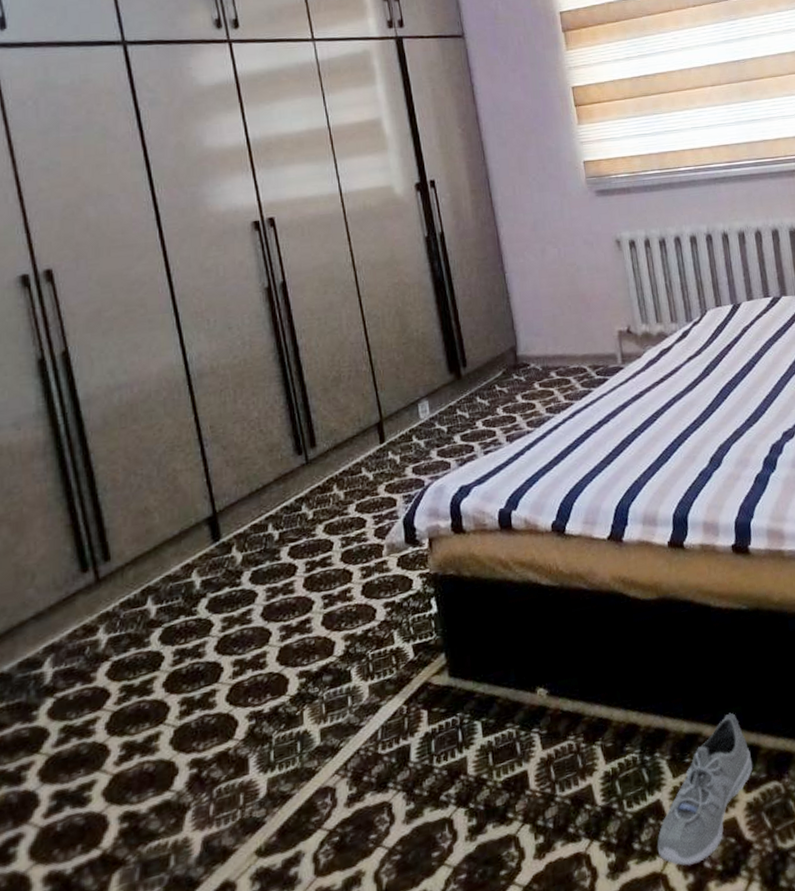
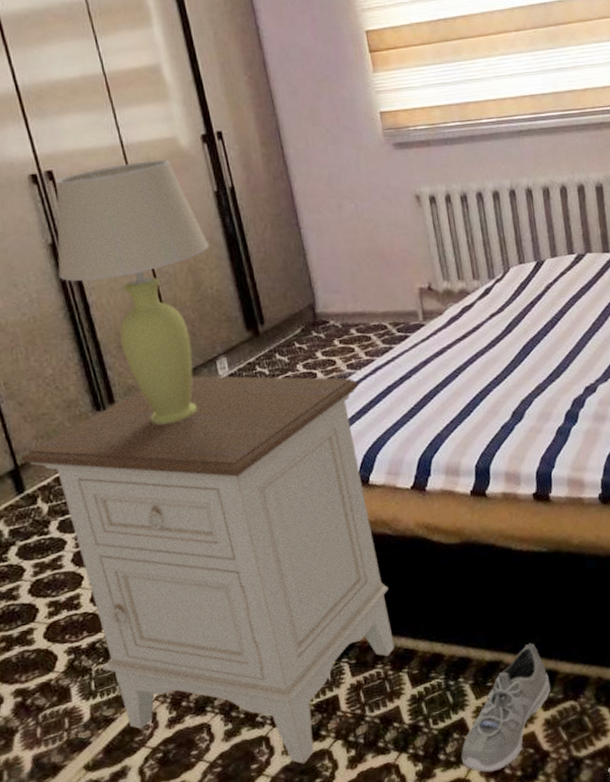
nightstand: none [219,419,588,852] -> present [20,376,395,764]
table lamp: none [272,207,418,470] -> present [55,160,210,425]

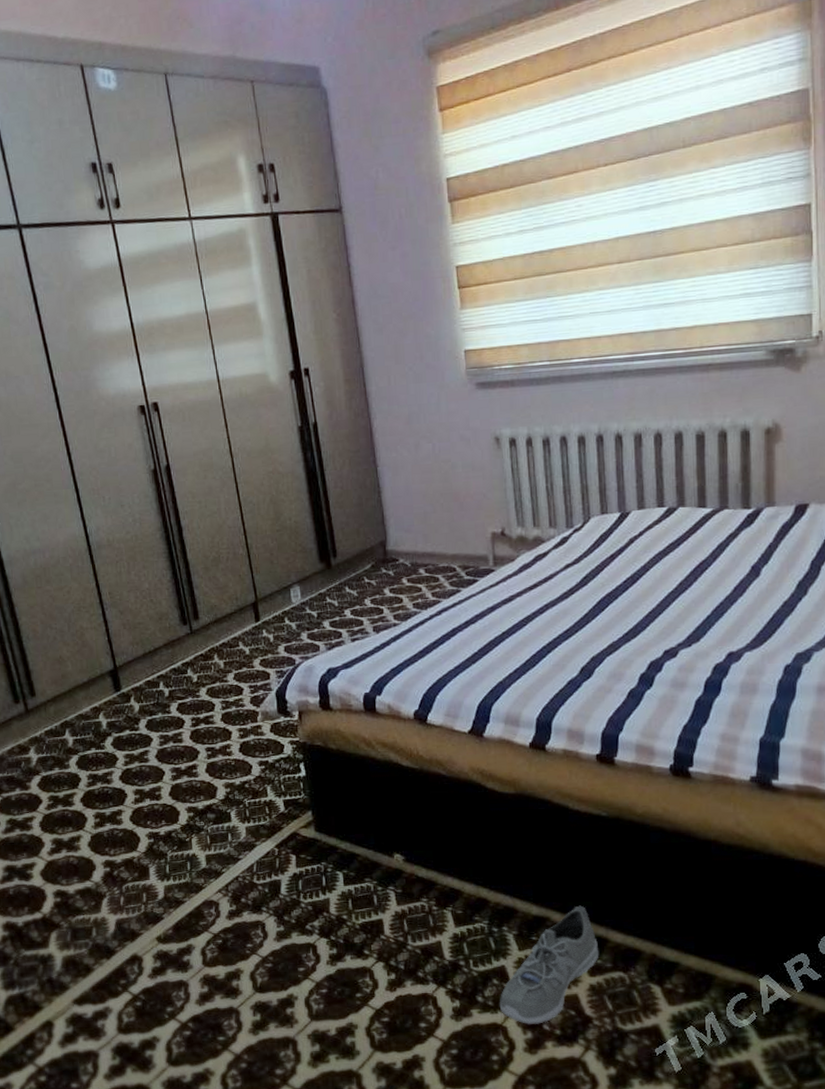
nightstand: present [20,376,395,764] -> none [119,602,441,976]
table lamp: present [55,160,210,425] -> none [158,394,291,644]

